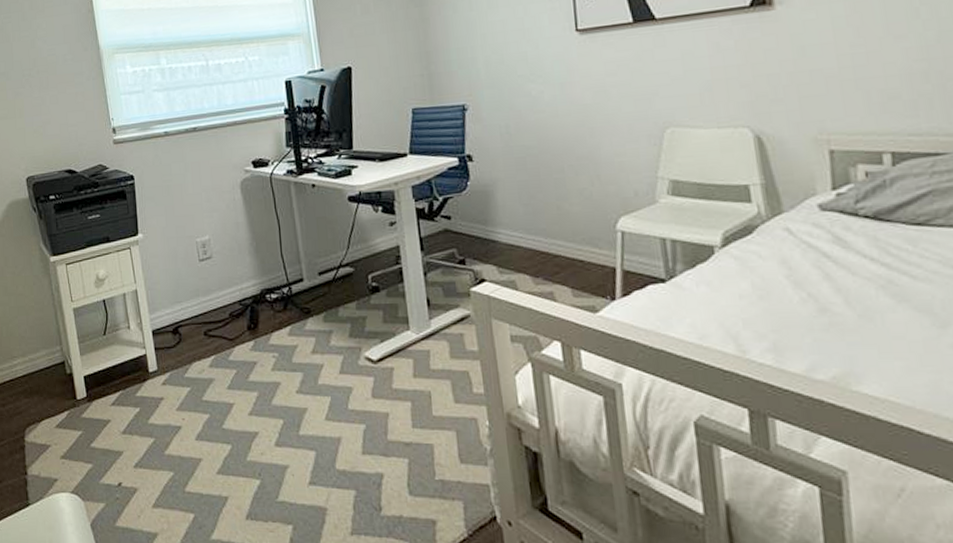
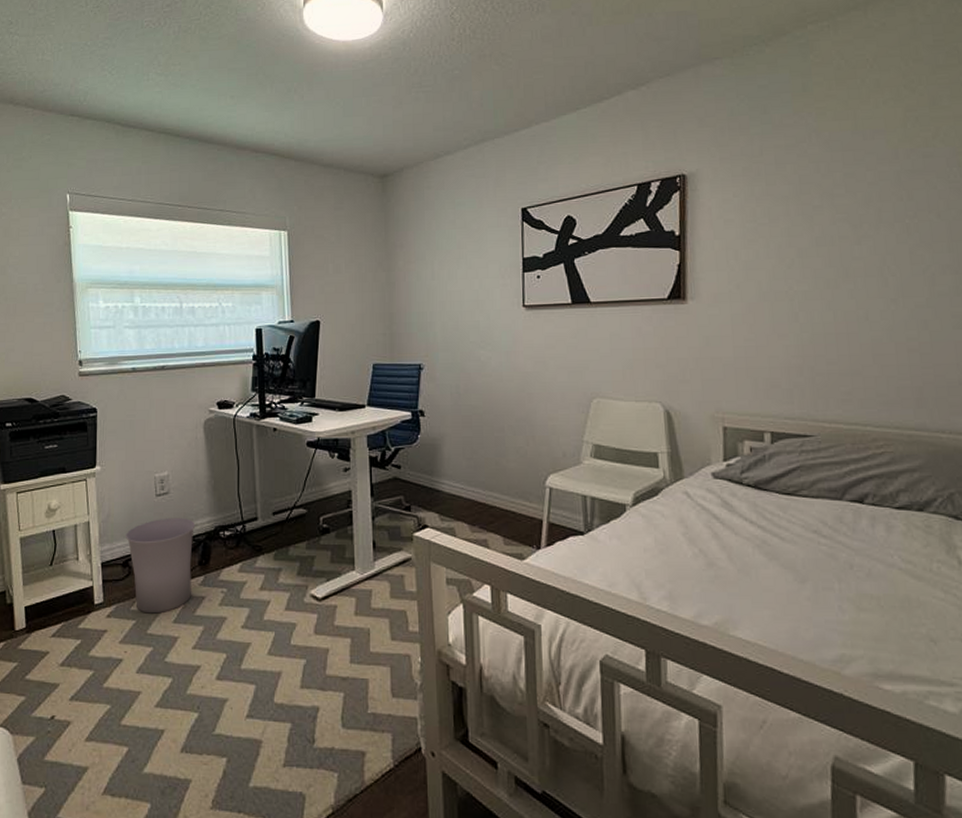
waste bin: none [173,282,243,380] -> present [126,518,196,614]

